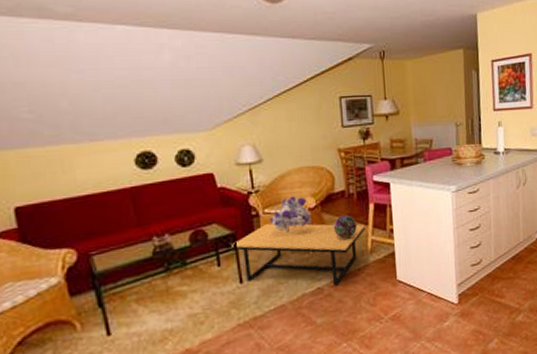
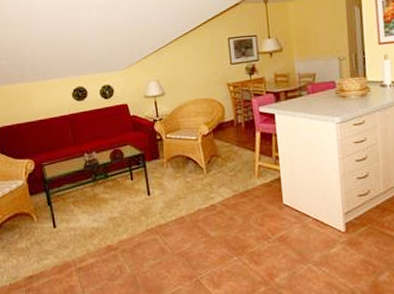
coffee table: present [232,223,365,286] -> none [142,146,253,204]
bouquet: present [269,196,313,233] -> none [170,124,206,155]
decorative sphere: present [333,215,357,239] -> none [224,142,245,163]

